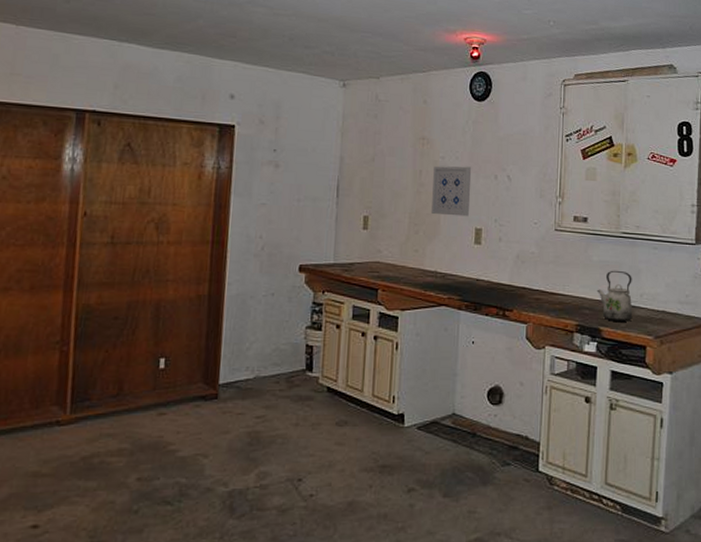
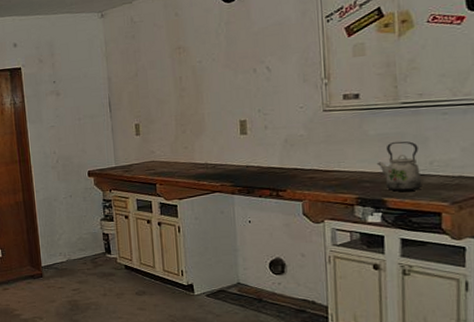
wall art: present [431,166,472,217] -> none [192,65,232,114]

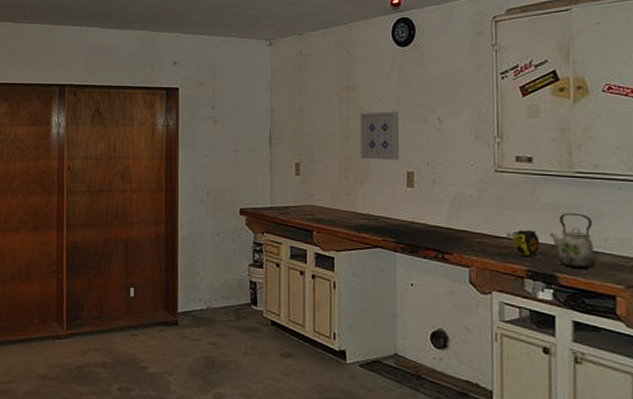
wall art: none [192,65,232,114] -> present [360,111,400,160]
tape measure: none [335,162,368,186] -> present [505,230,540,257]

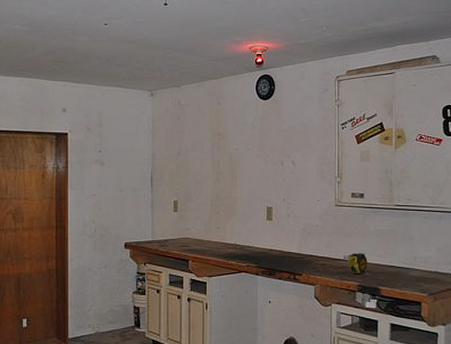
wall art: present [360,111,400,160] -> none [229,155,262,198]
kettle: present [549,212,596,269] -> none [374,238,408,282]

